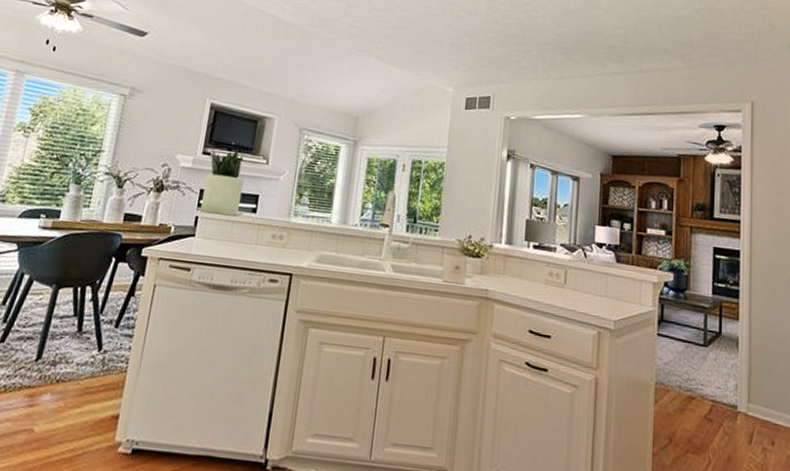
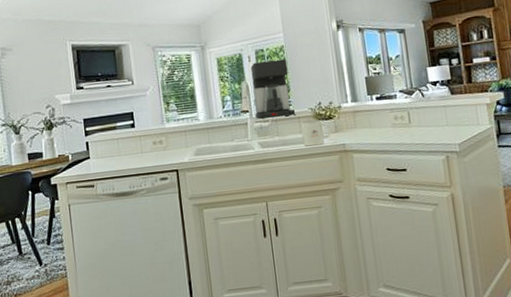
planter: present [196,148,244,217] -> none [82,77,123,138]
coffee maker: none [395,173,445,243] -> present [250,59,296,120]

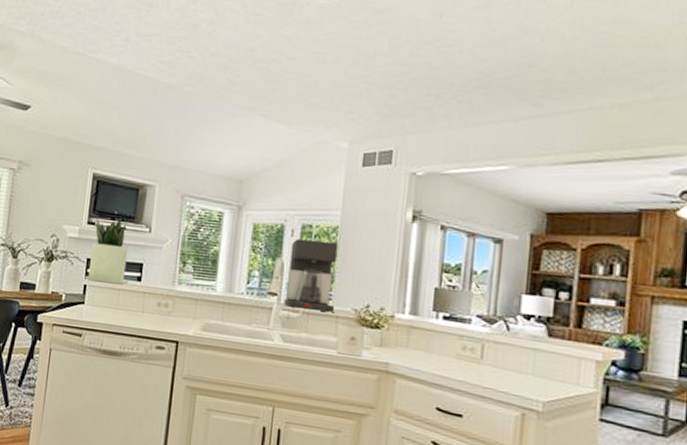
planter: none [82,77,123,138] -> present [84,217,128,285]

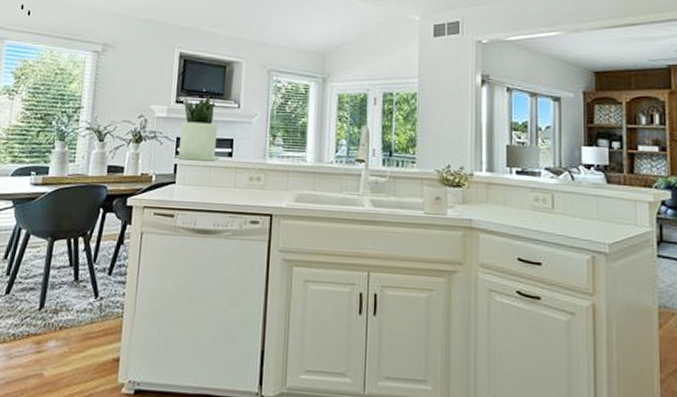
coffee maker: present [284,239,339,313] -> none [371,106,419,176]

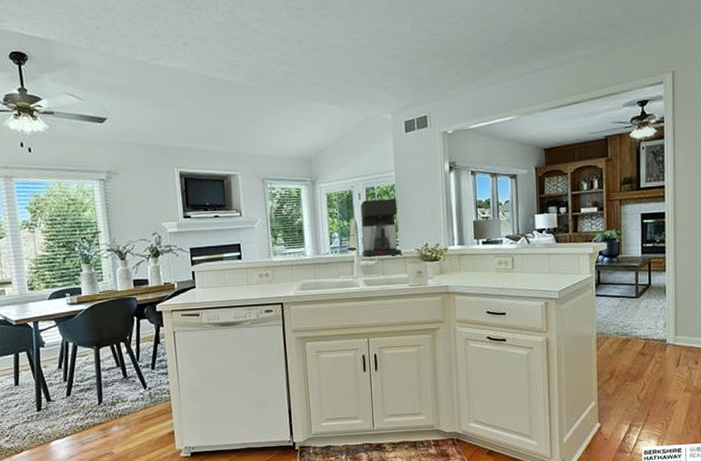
planter: present [175,95,219,162] -> none [189,207,230,267]
coffee maker: none [371,106,419,176] -> present [360,198,402,258]

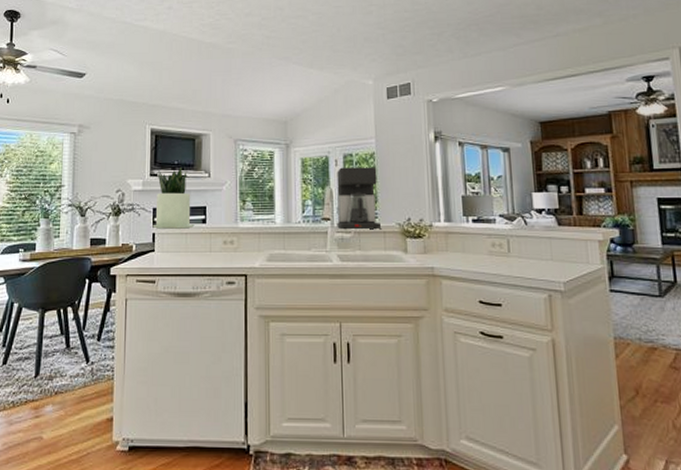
planter: none [189,207,230,267] -> present [152,166,193,229]
mug: present [407,261,437,287] -> none [386,238,420,266]

